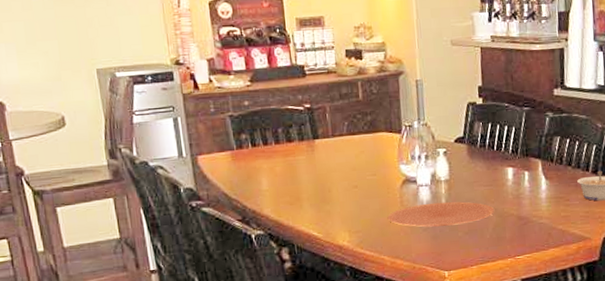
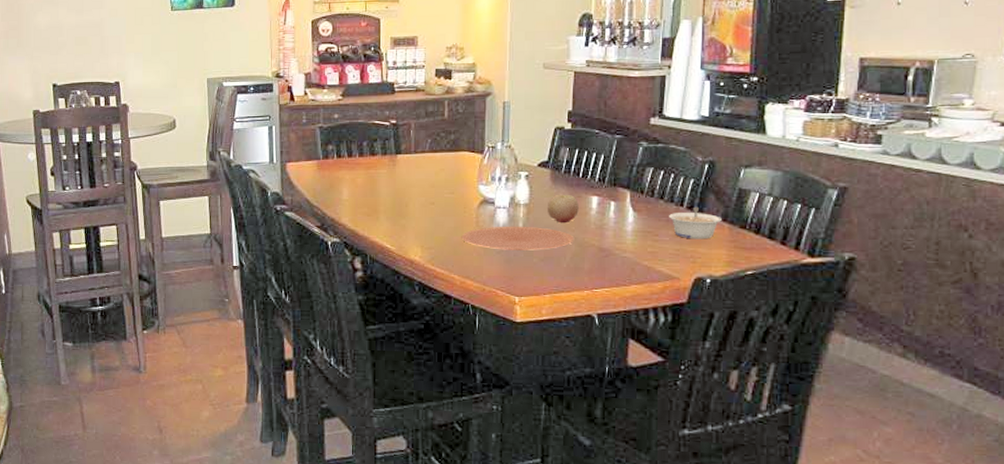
fruit: none [466,167,496,196] -> present [547,194,579,224]

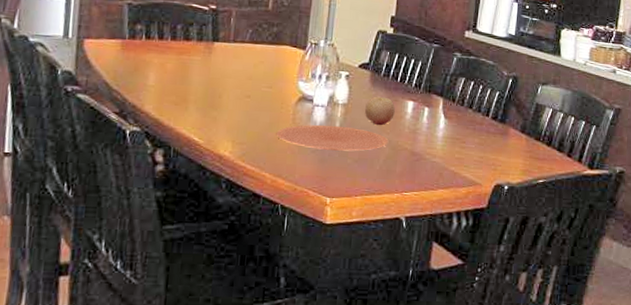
legume: present [669,206,722,240] -> none [476,117,521,149]

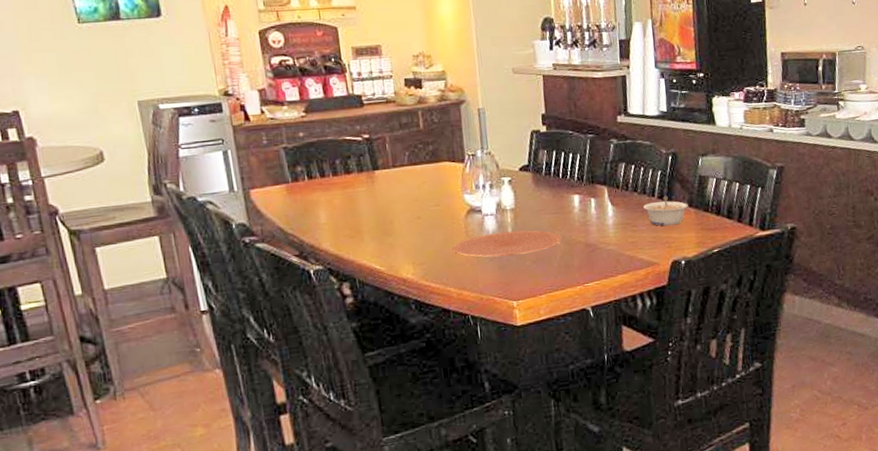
fruit: present [364,96,395,126] -> none [532,195,563,225]
legume: none [476,117,521,149] -> present [643,195,688,226]

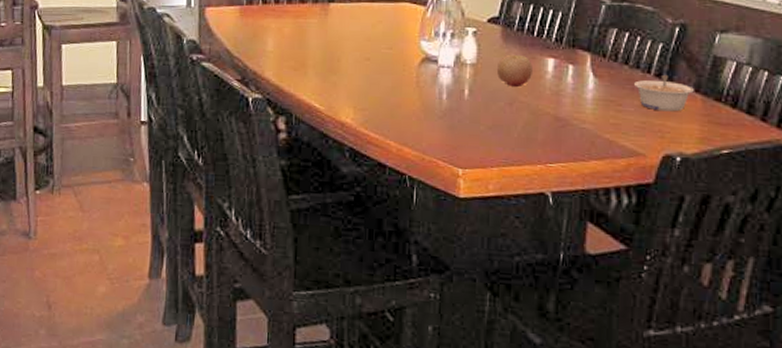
plate: present [452,230,561,257] -> none [399,87,526,117]
fruit: none [532,195,563,225] -> present [496,54,532,88]

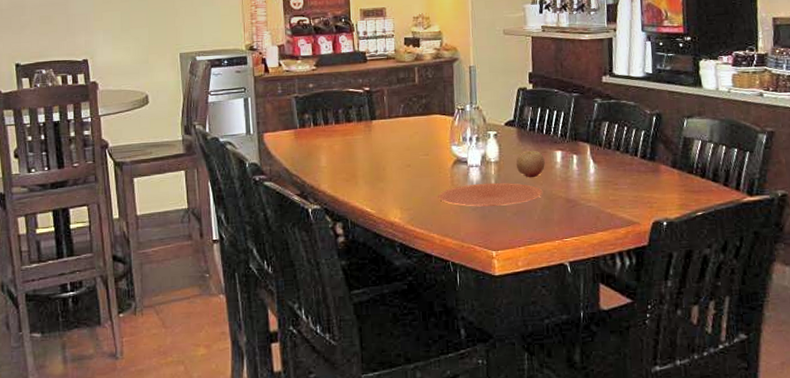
plate: none [399,87,526,117] -> present [438,182,542,207]
legume: present [634,74,694,112] -> none [626,155,672,186]

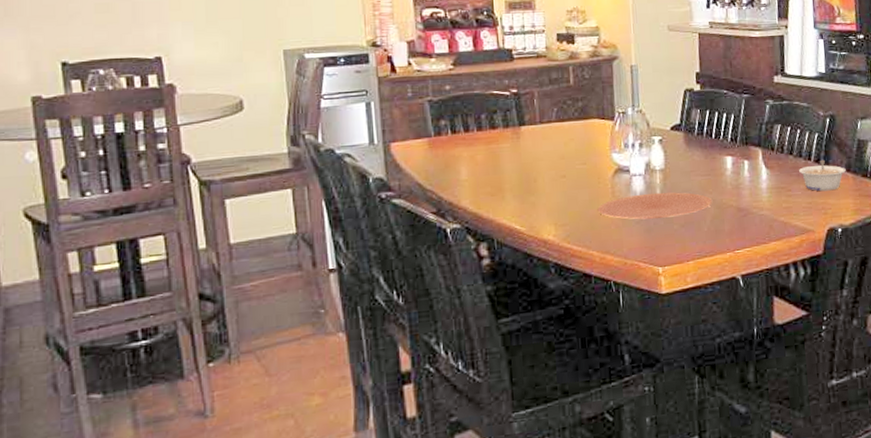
fruit: present [516,150,545,178] -> none [683,156,715,187]
legume: none [626,155,672,186] -> present [799,159,846,192]

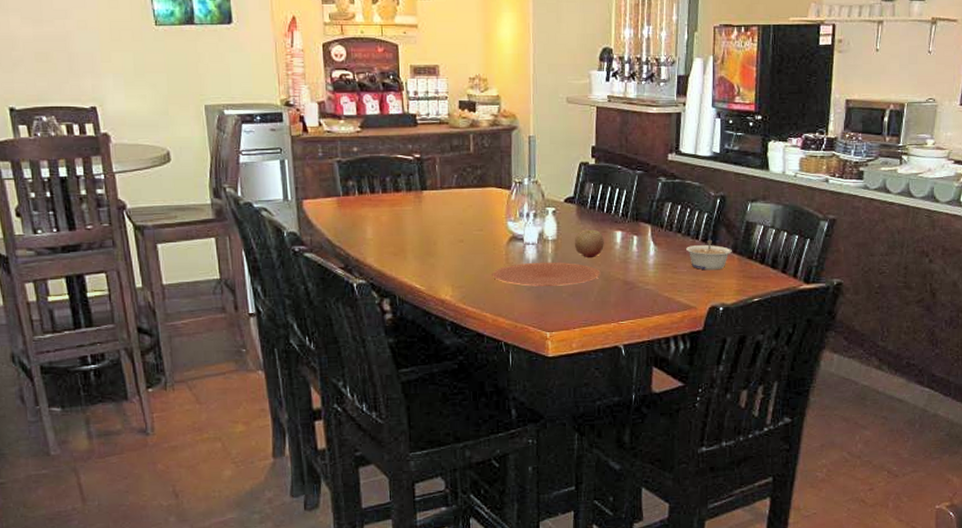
fruit: none [683,156,715,187] -> present [574,229,604,258]

